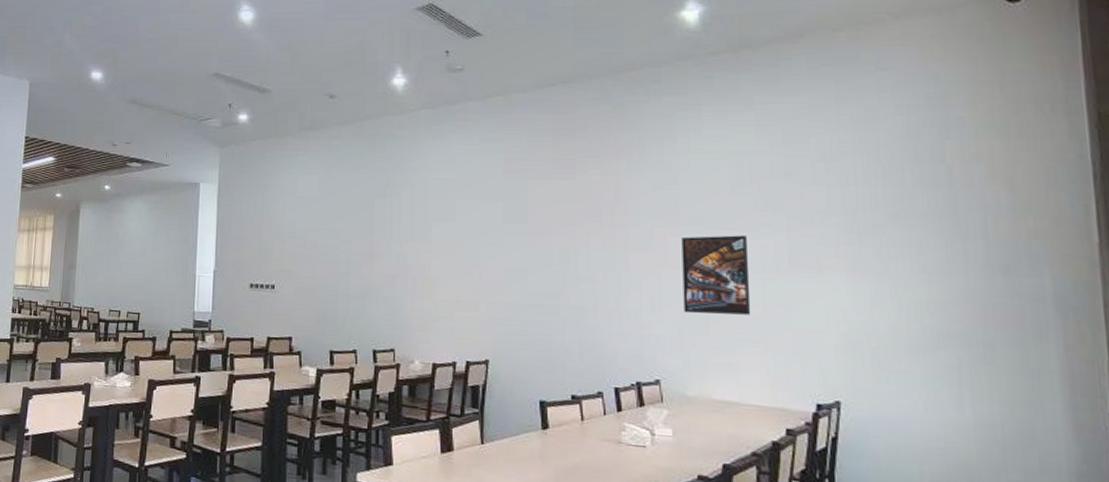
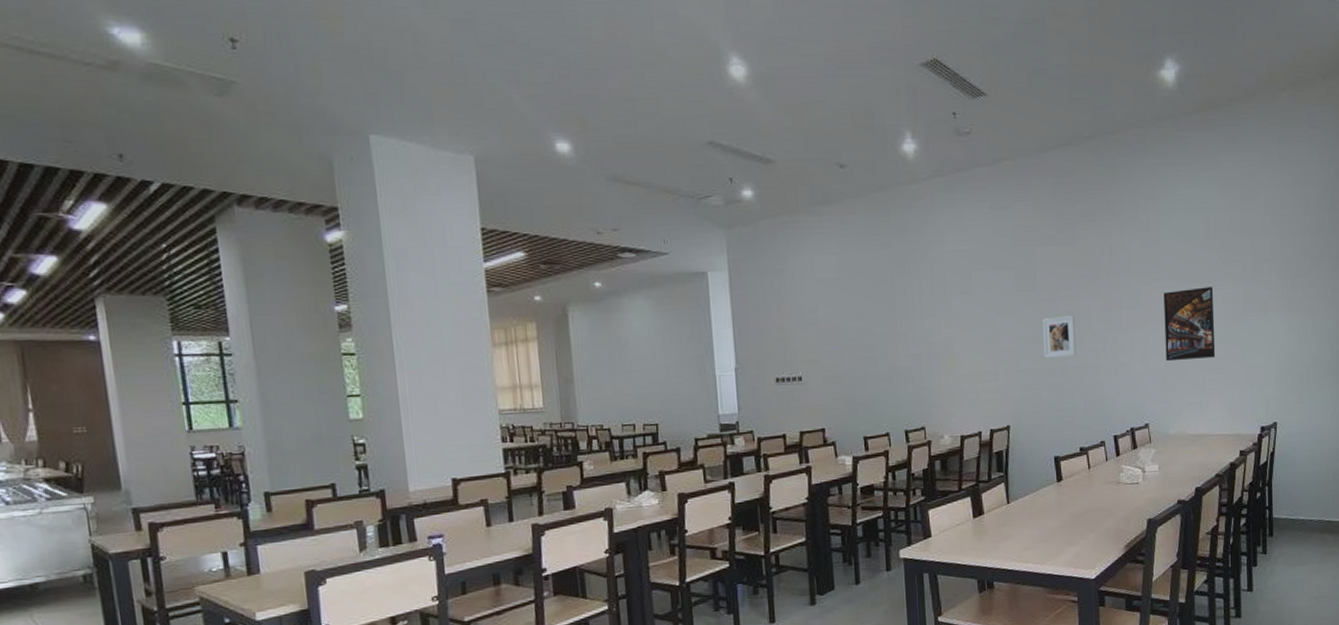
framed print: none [532,252,571,296] -> present [1042,315,1077,358]

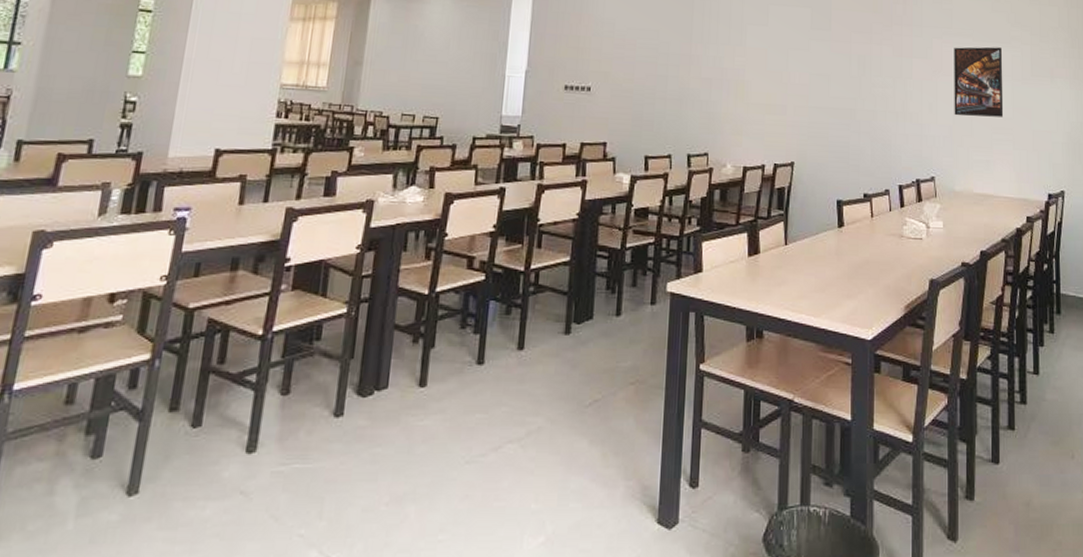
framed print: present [1042,315,1077,358] -> none [834,58,867,100]

